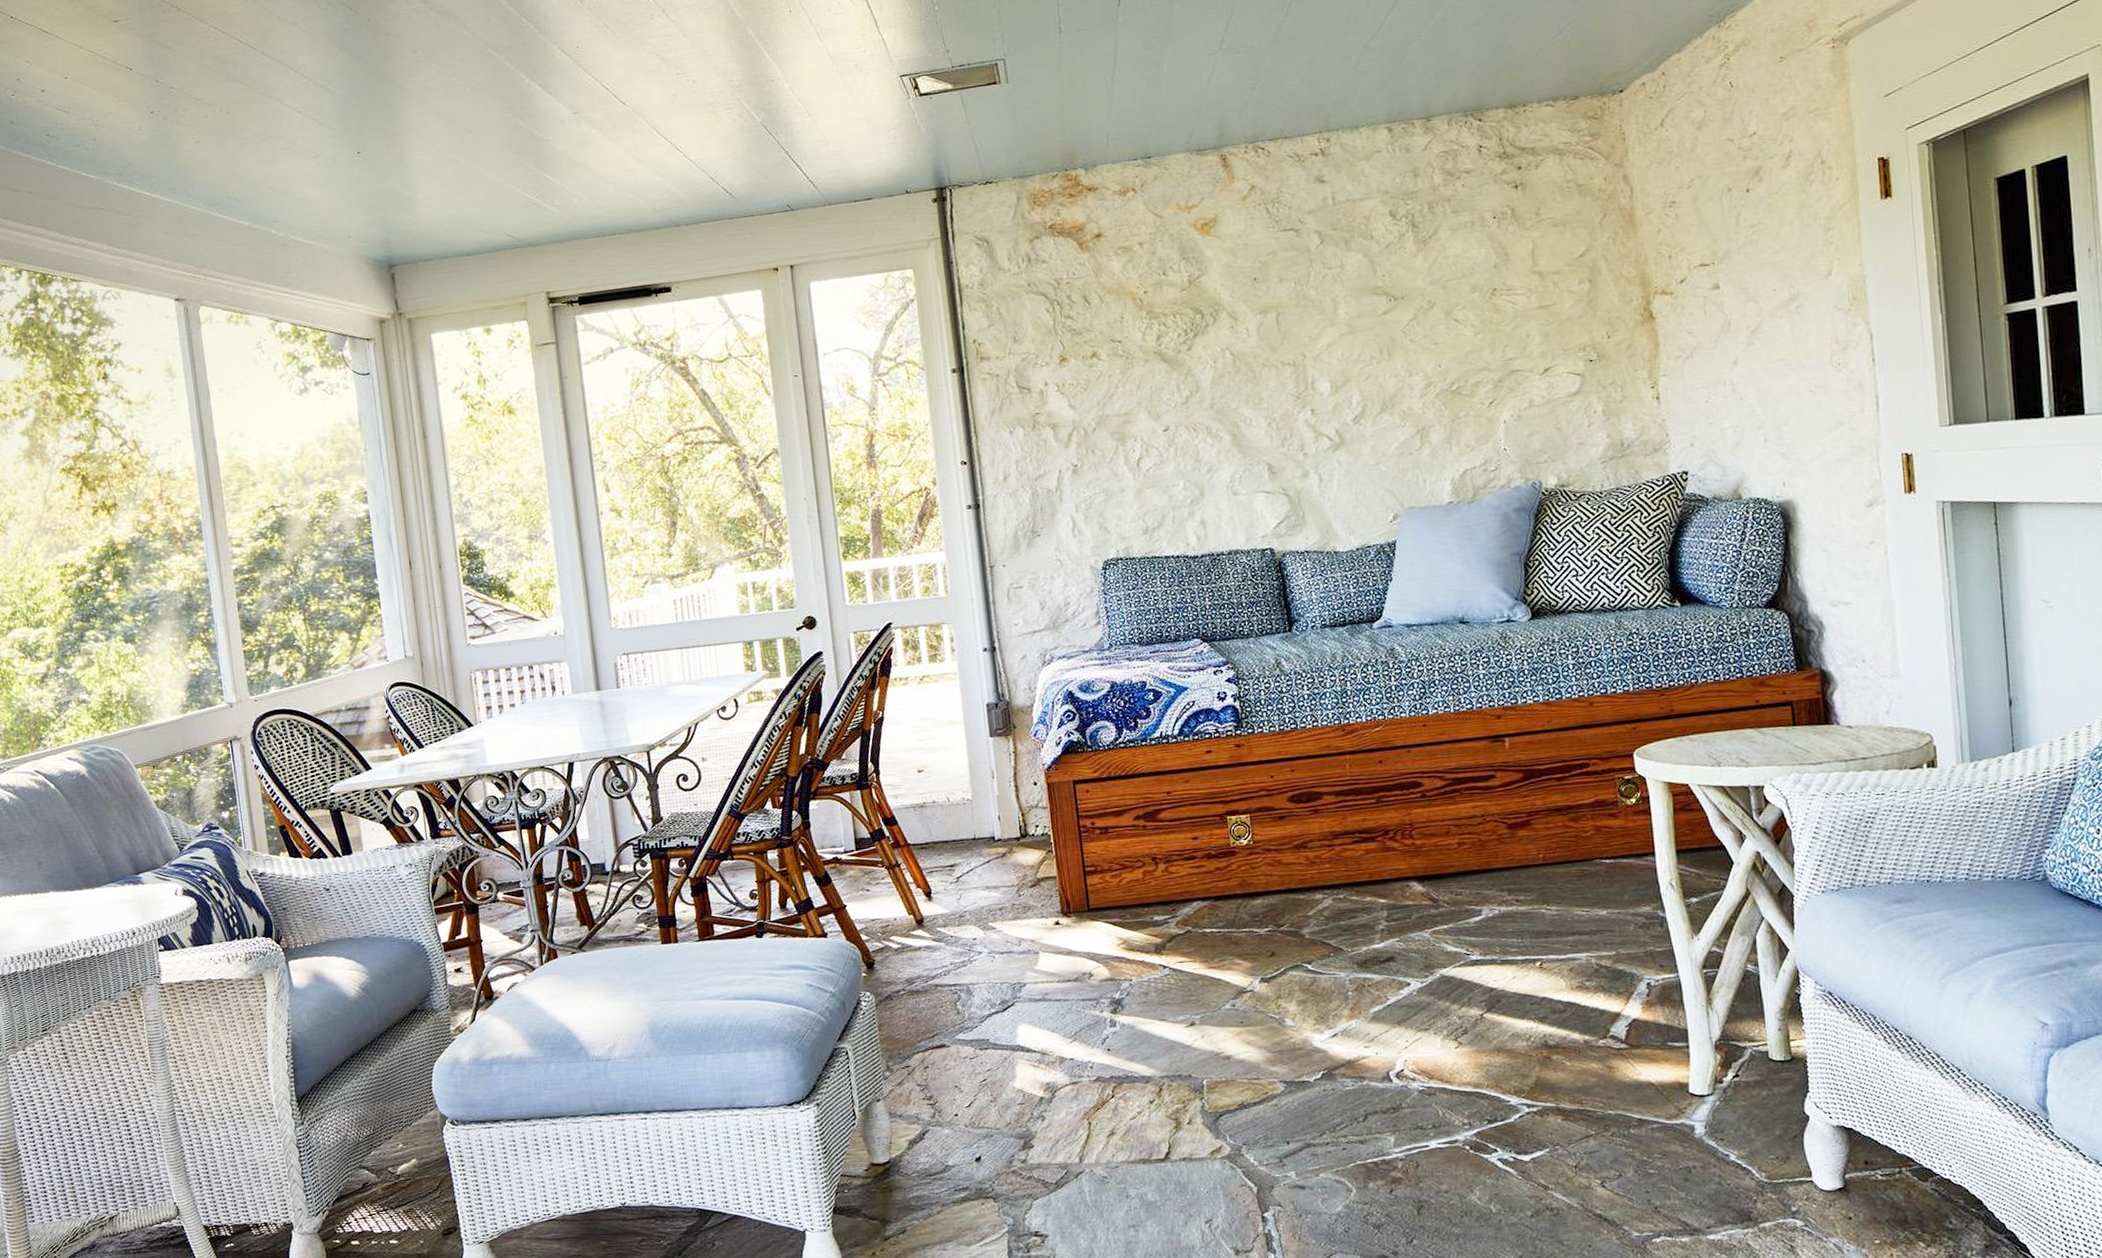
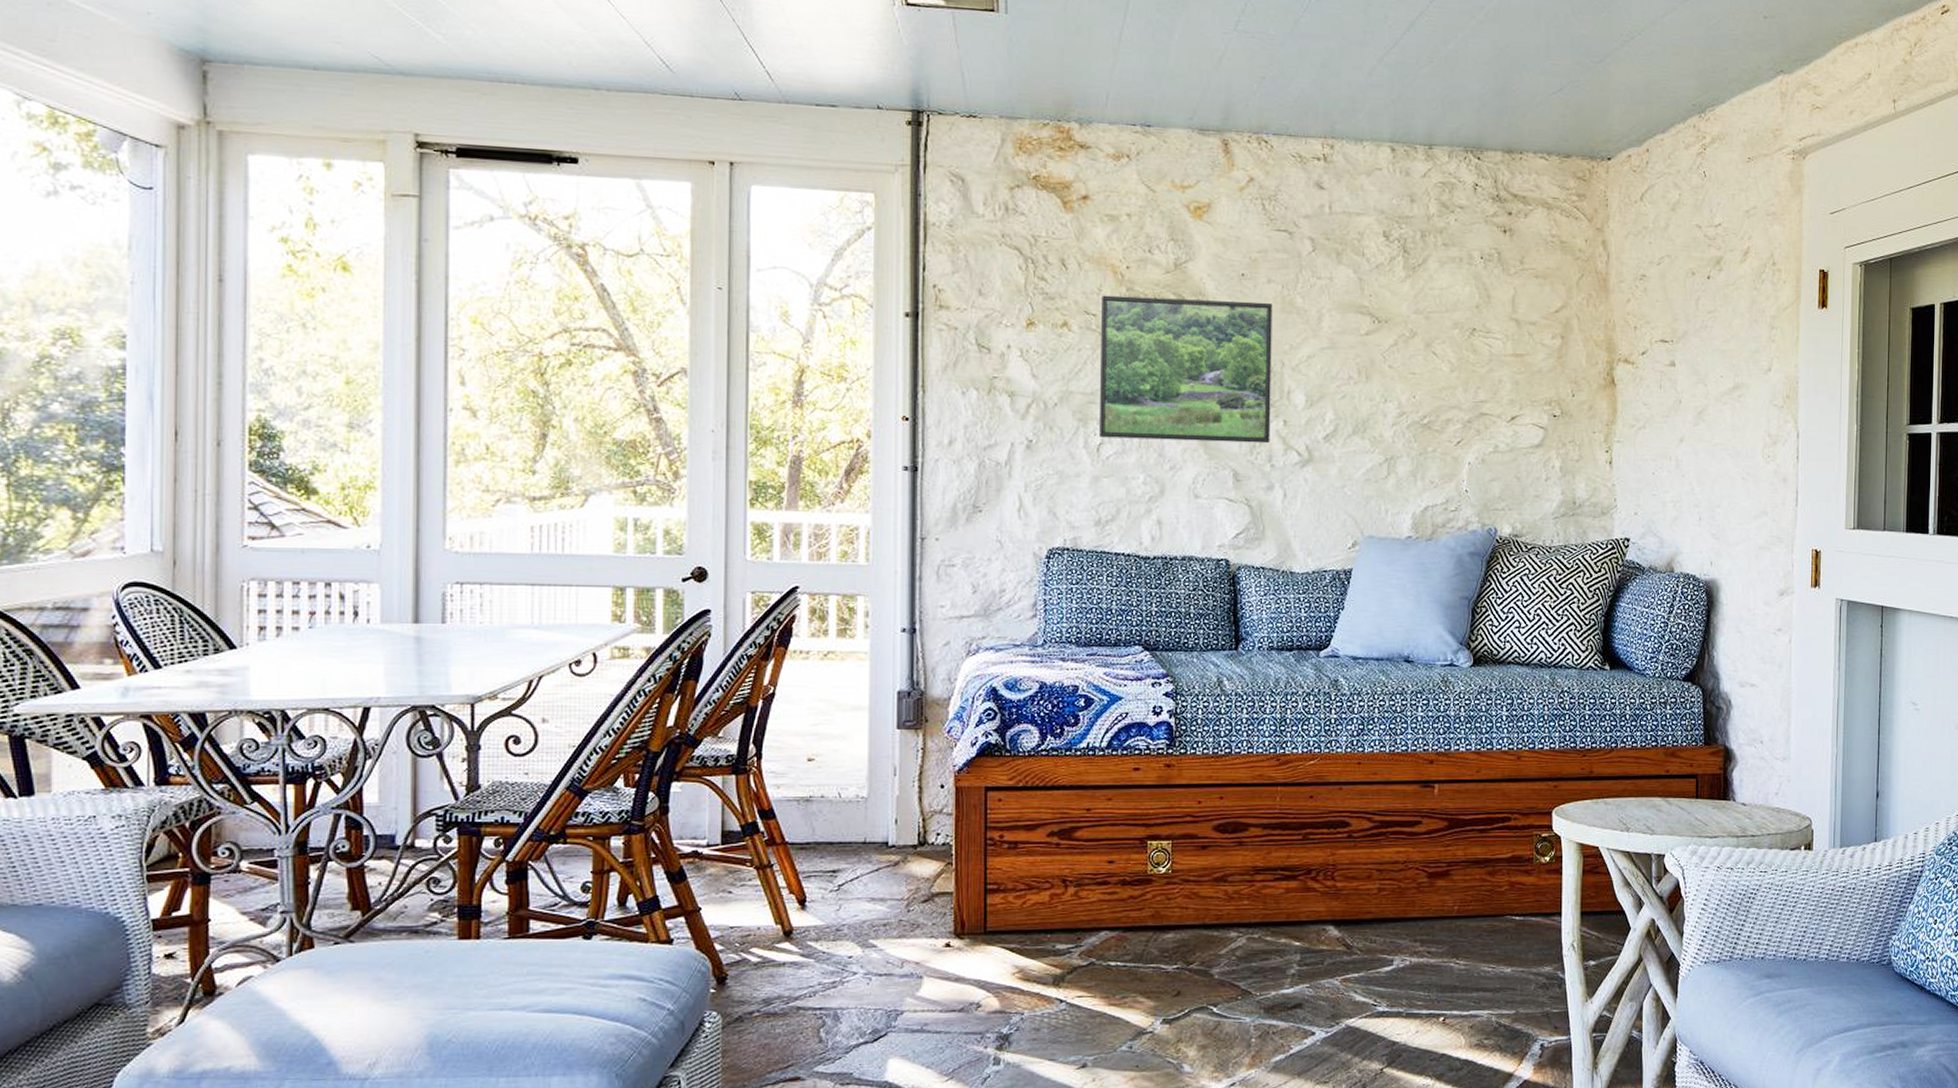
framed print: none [1125,300,1300,453] -> present [1100,295,1273,444]

